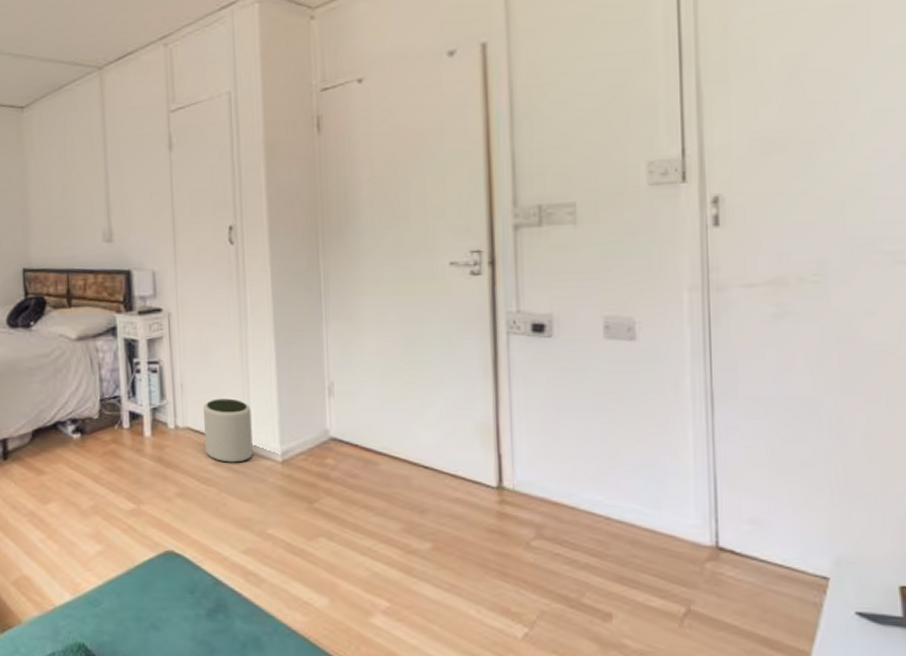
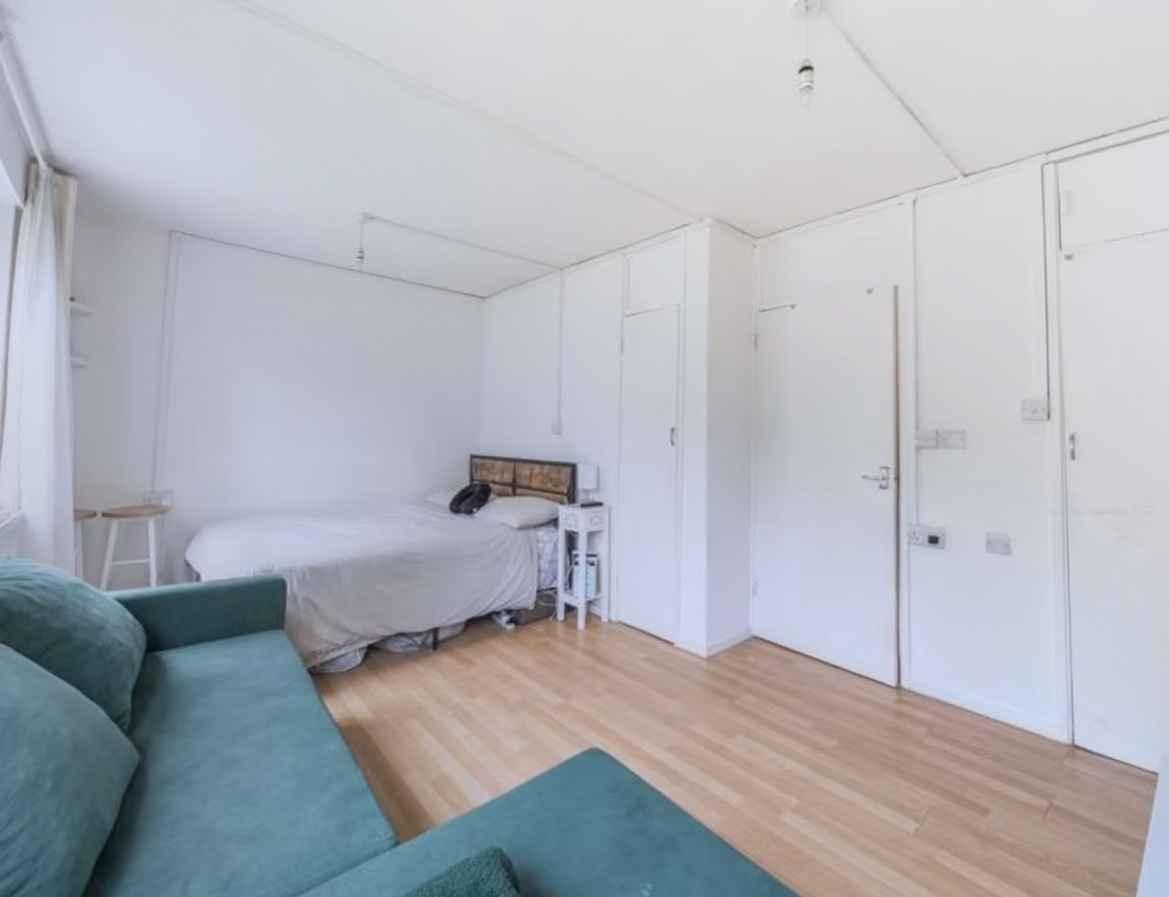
plant pot: present [203,398,253,463] -> none [636,594,681,658]

